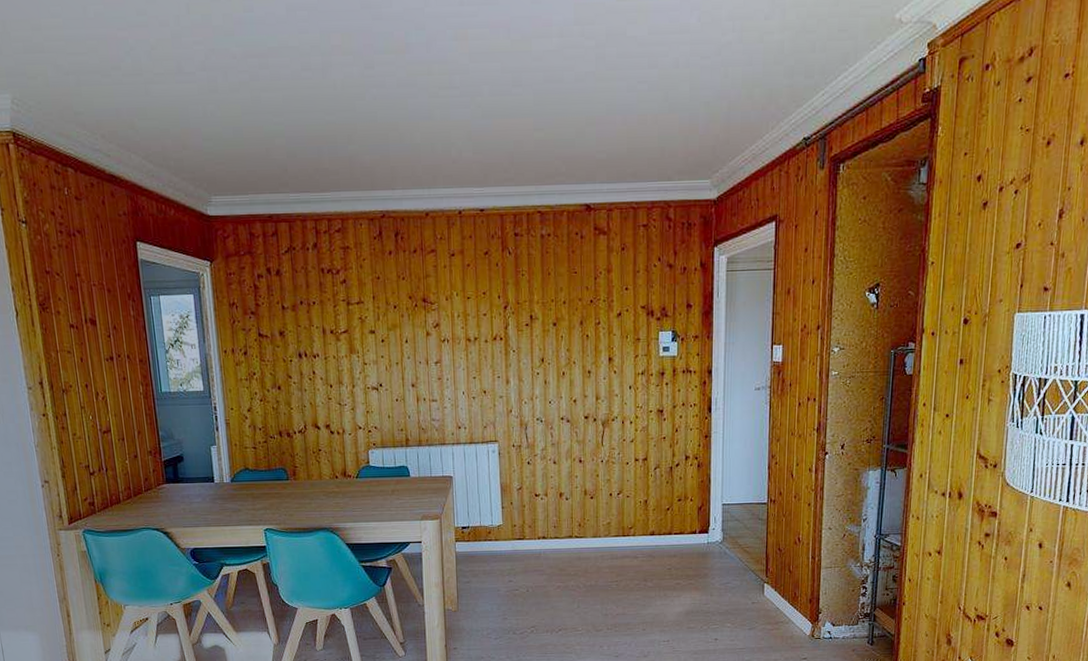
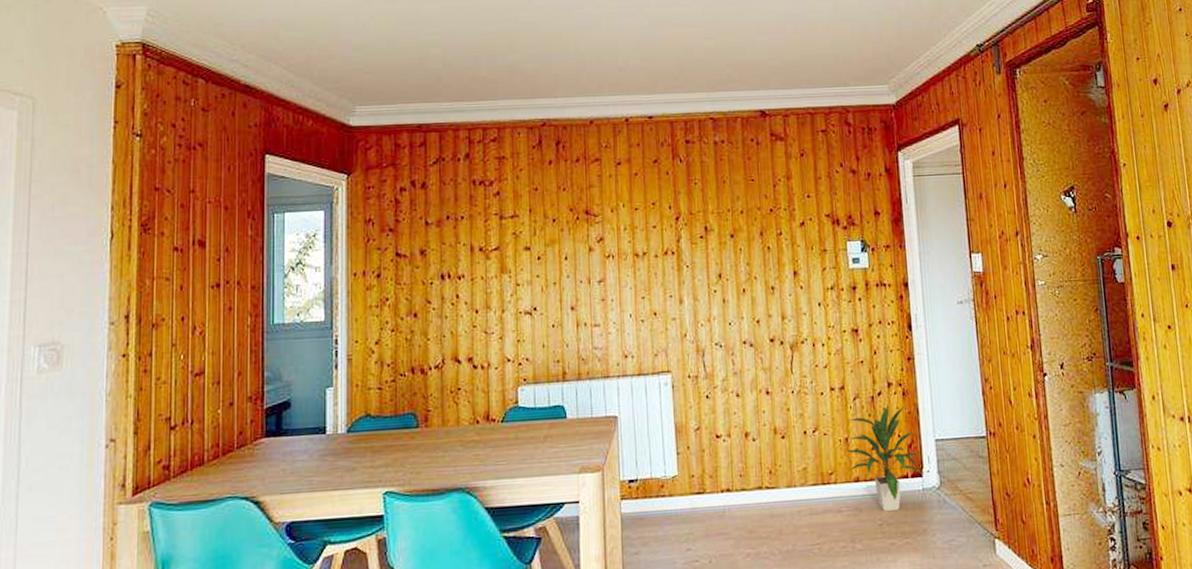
indoor plant: none [644,475,709,558] -> present [845,405,923,511]

